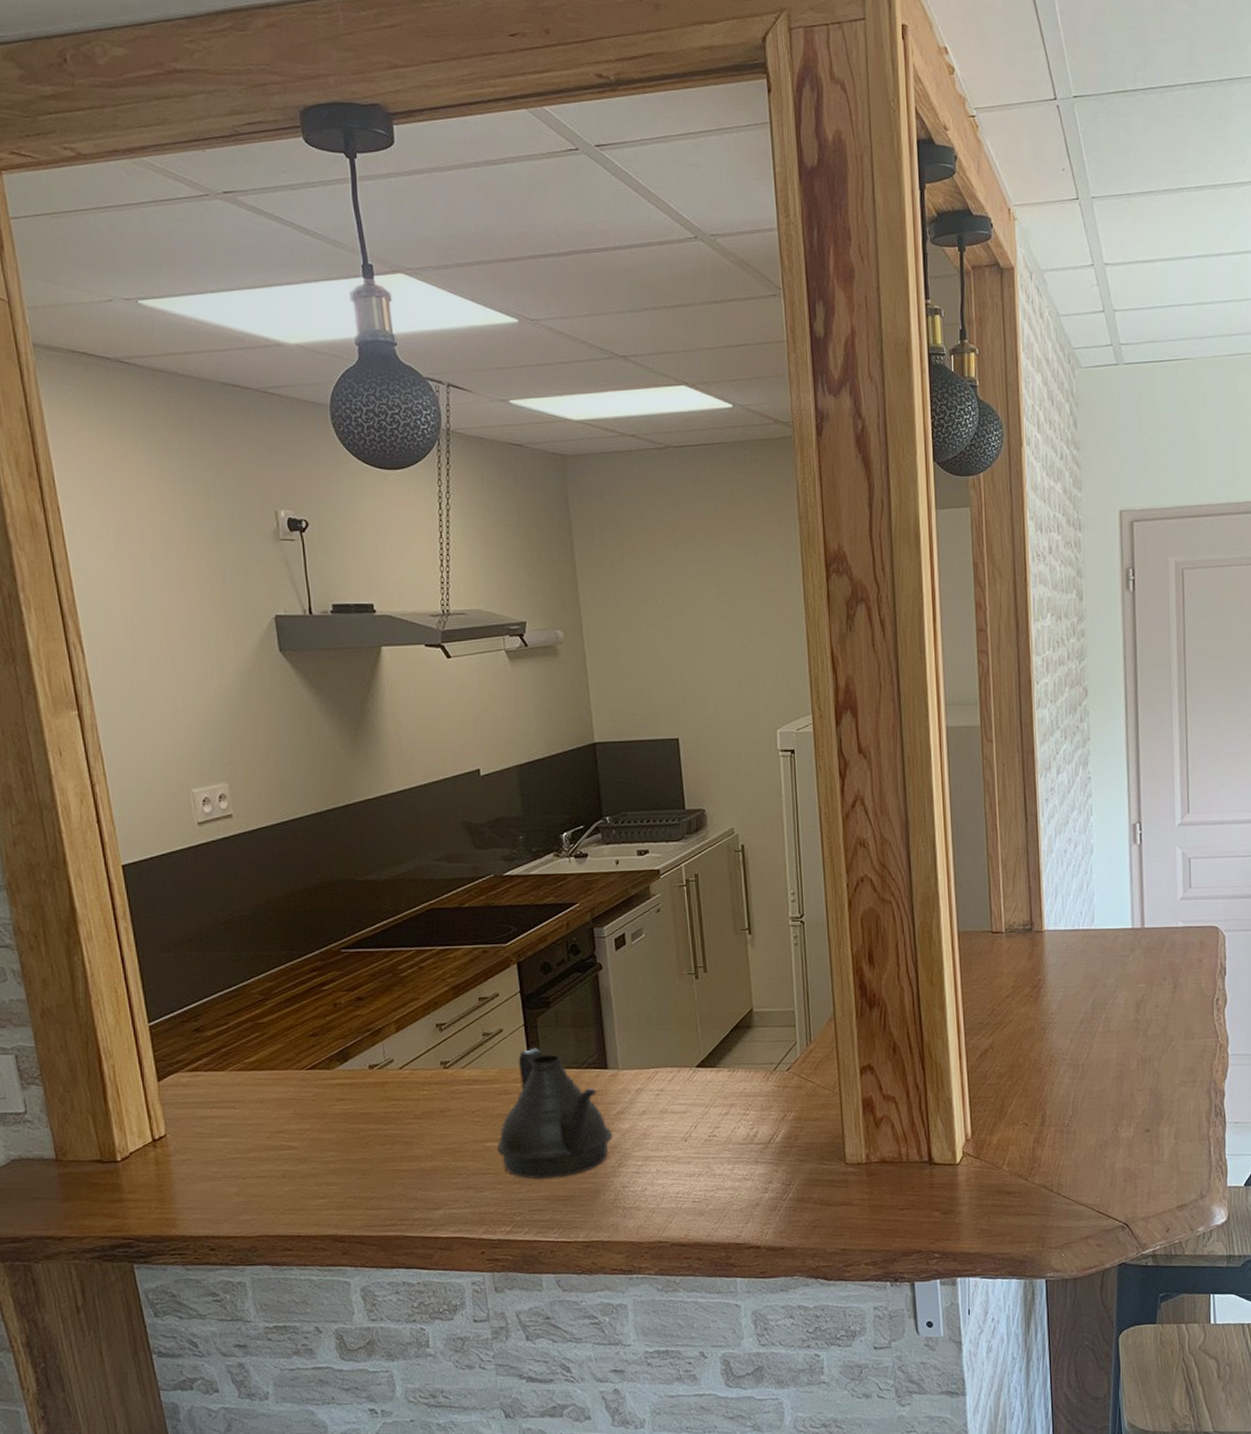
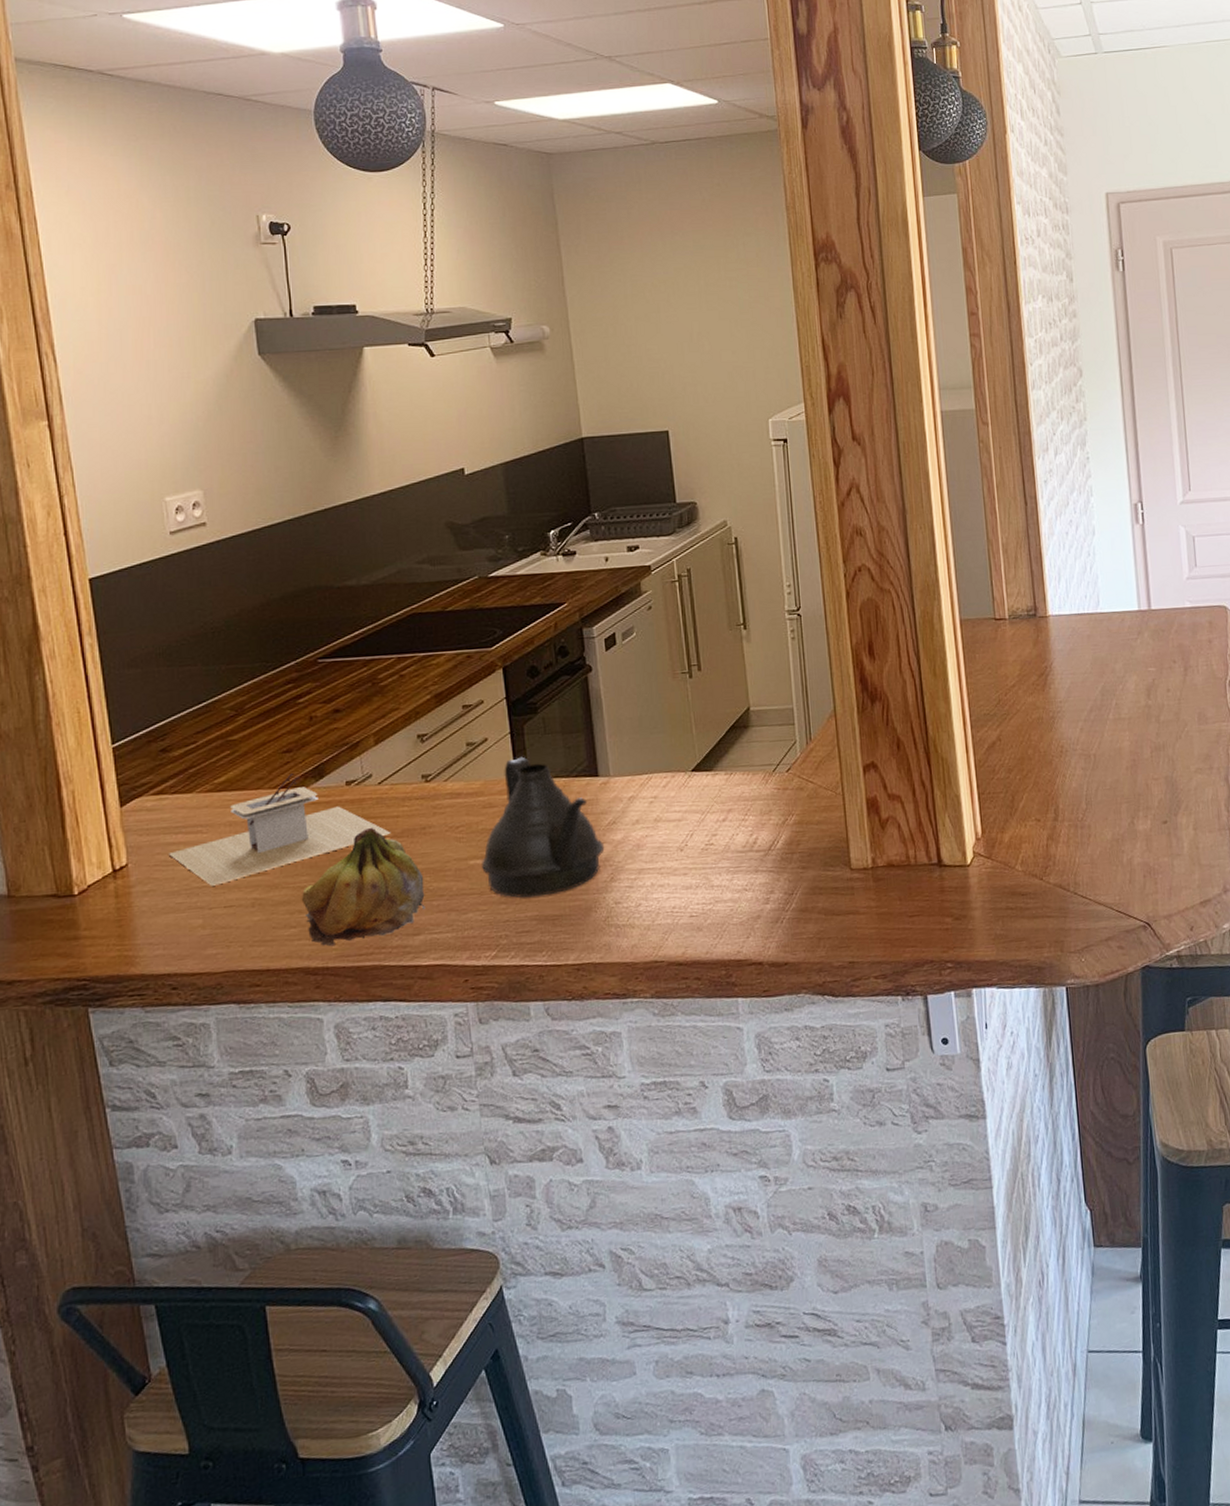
utensil holder: none [204,1056,412,1158] -> present [169,774,391,886]
fruit: none [328,1108,445,1217] -> present [301,827,426,947]

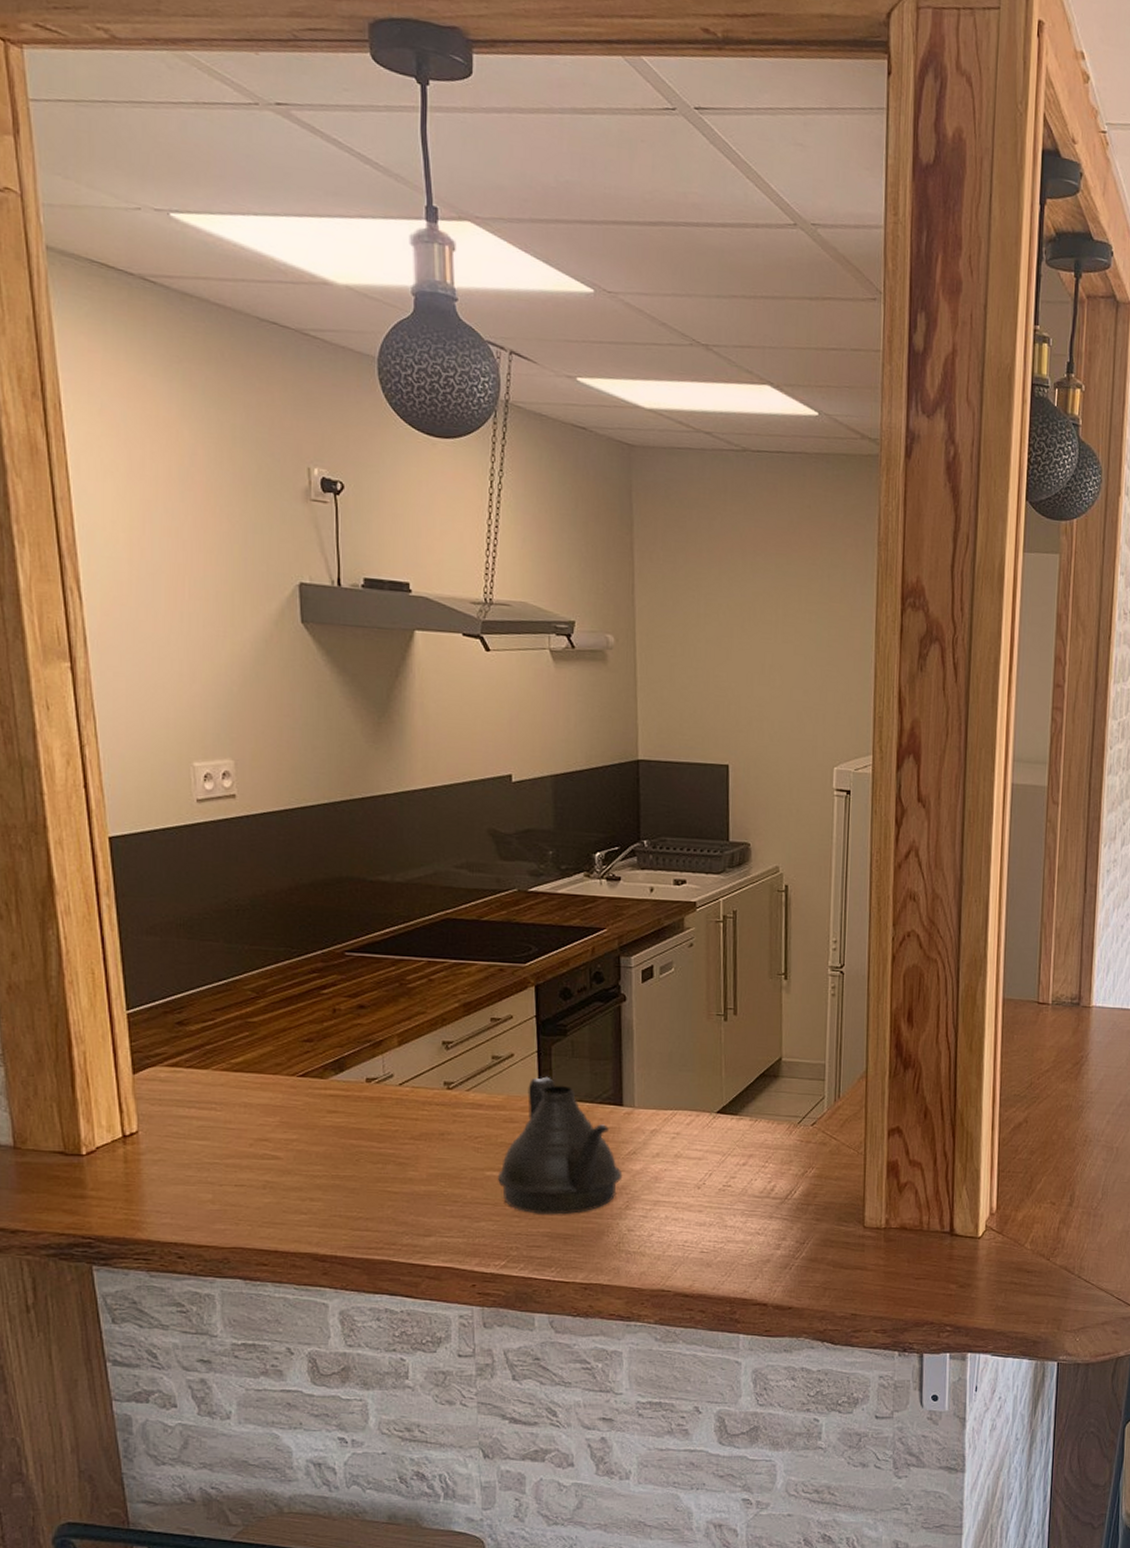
utensil holder: present [169,774,391,886] -> none [181,1063,409,1164]
fruit: present [301,827,426,947] -> none [313,1126,439,1237]

